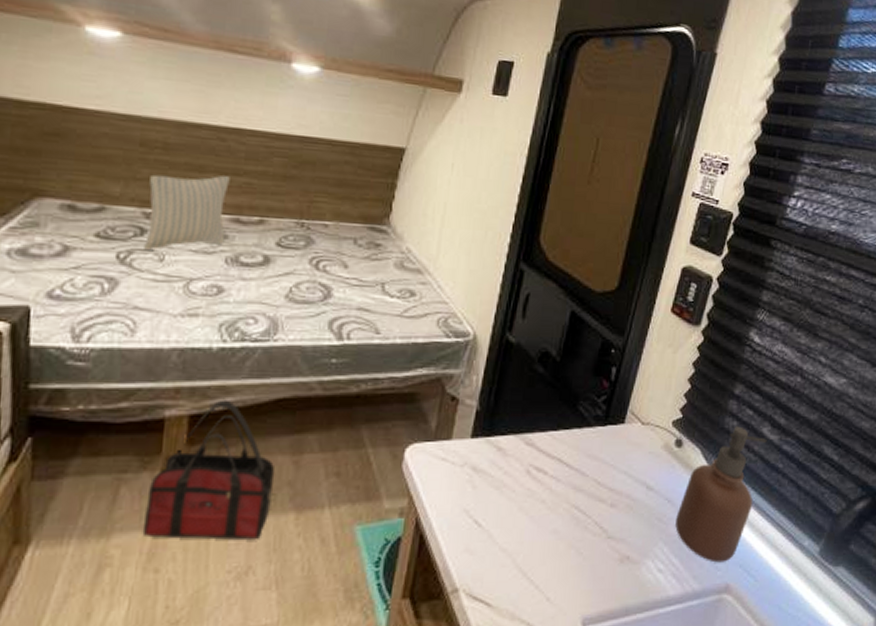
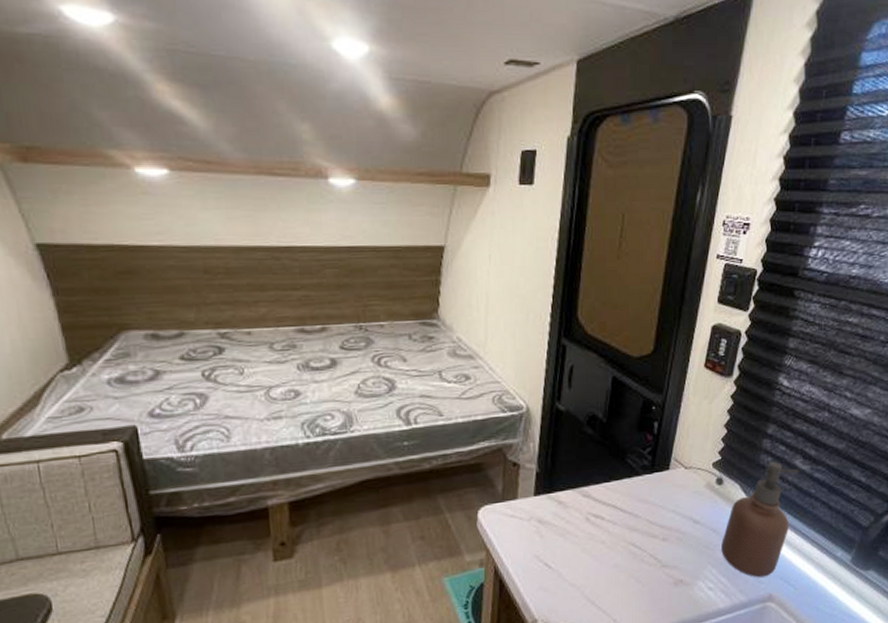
duffel bag: present [142,399,275,540] -> none [264,486,370,603]
pillow: present [144,174,230,251] -> none [218,292,294,367]

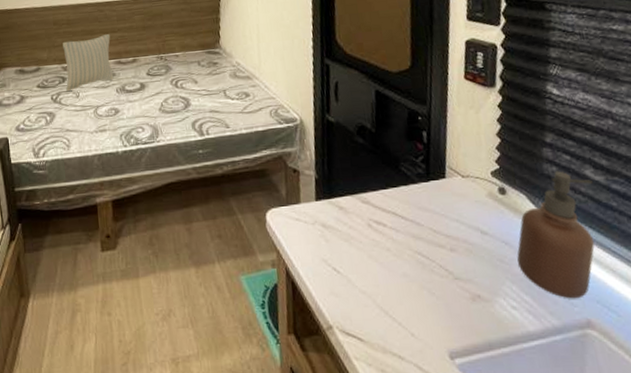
pillow: none [218,292,294,367] -> present [63,34,114,92]

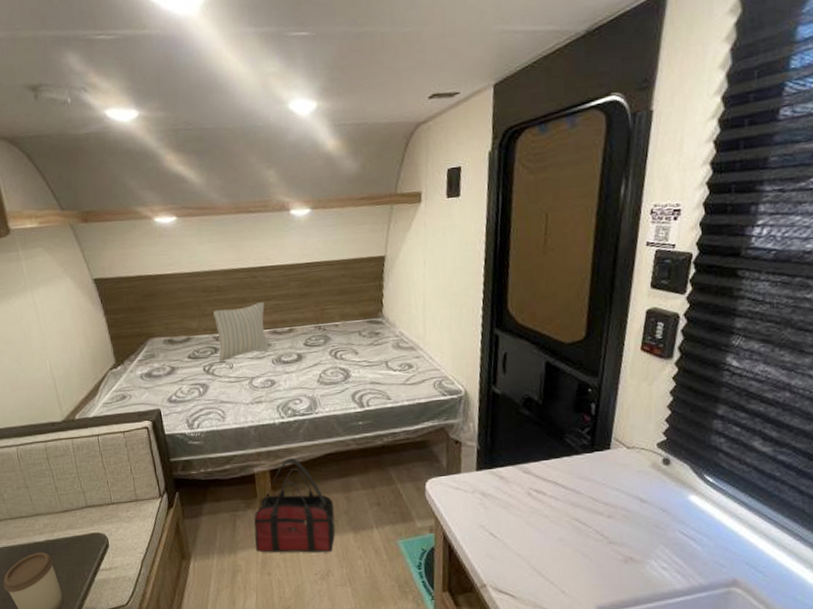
duffel bag: none [95,187,177,290] -> present [253,458,336,553]
soap dispenser: present [517,171,595,299] -> none [673,442,760,561]

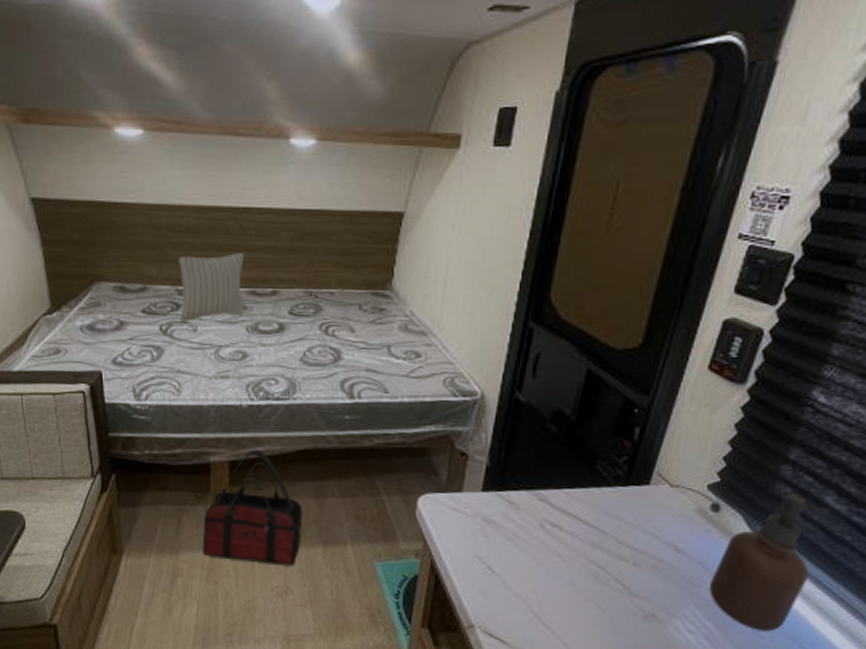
soap dispenser: none [673,442,760,561] -> present [709,493,831,632]

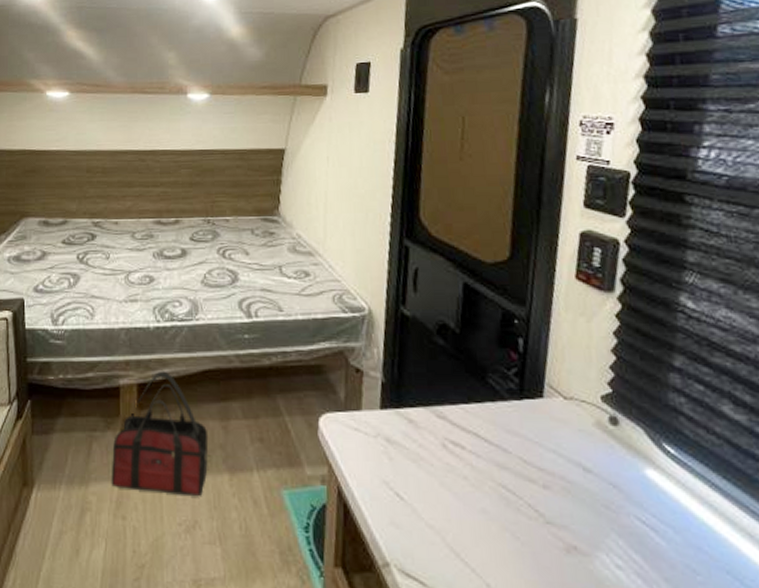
pillow: present [179,253,245,323] -> none [95,188,151,252]
soap dispenser: present [709,493,831,632] -> none [627,403,732,565]

